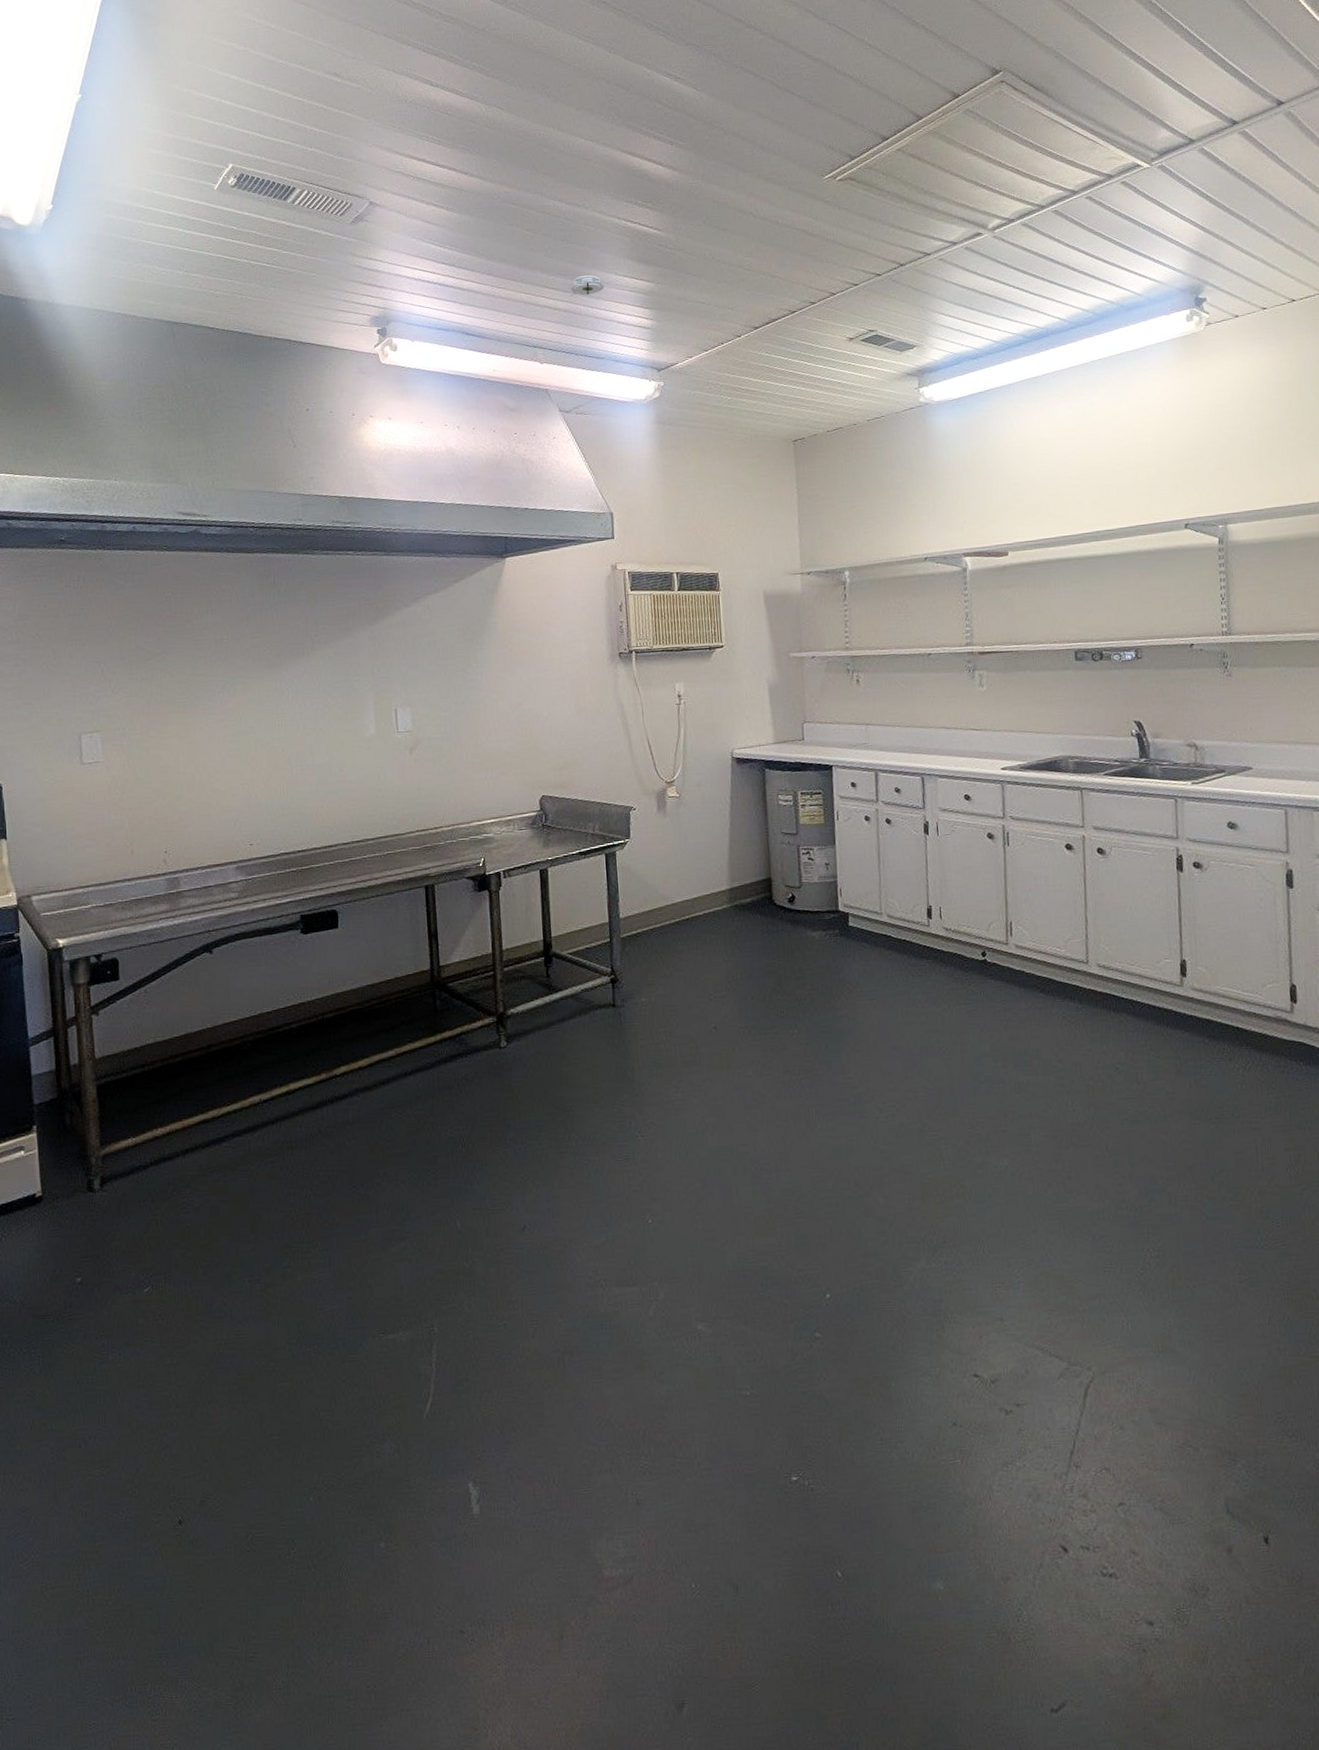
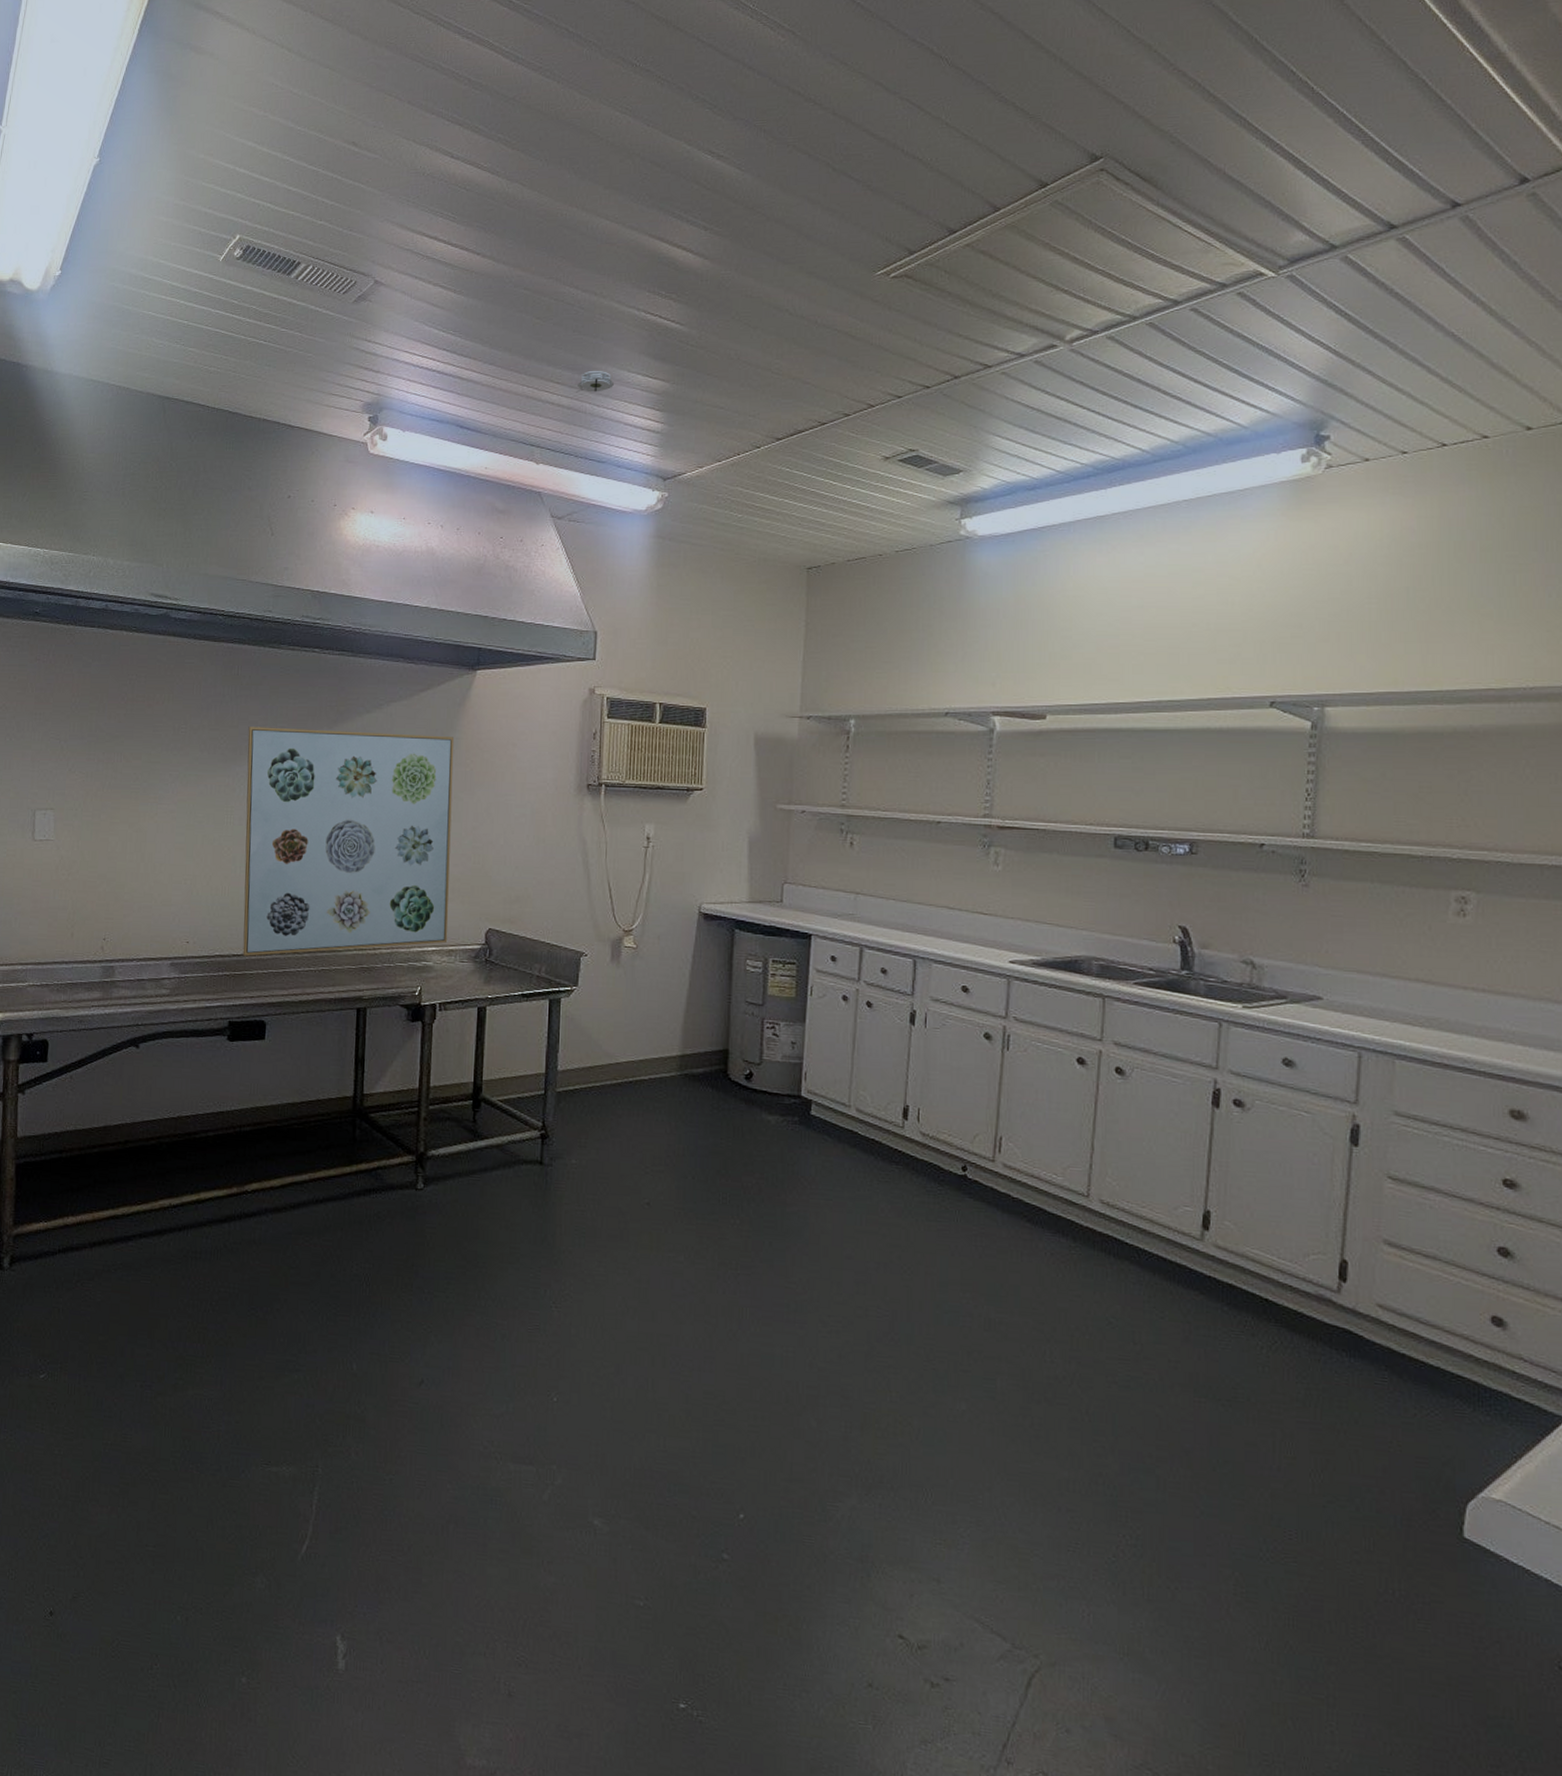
wall art: none [290,622,505,851] -> present [242,727,455,956]

